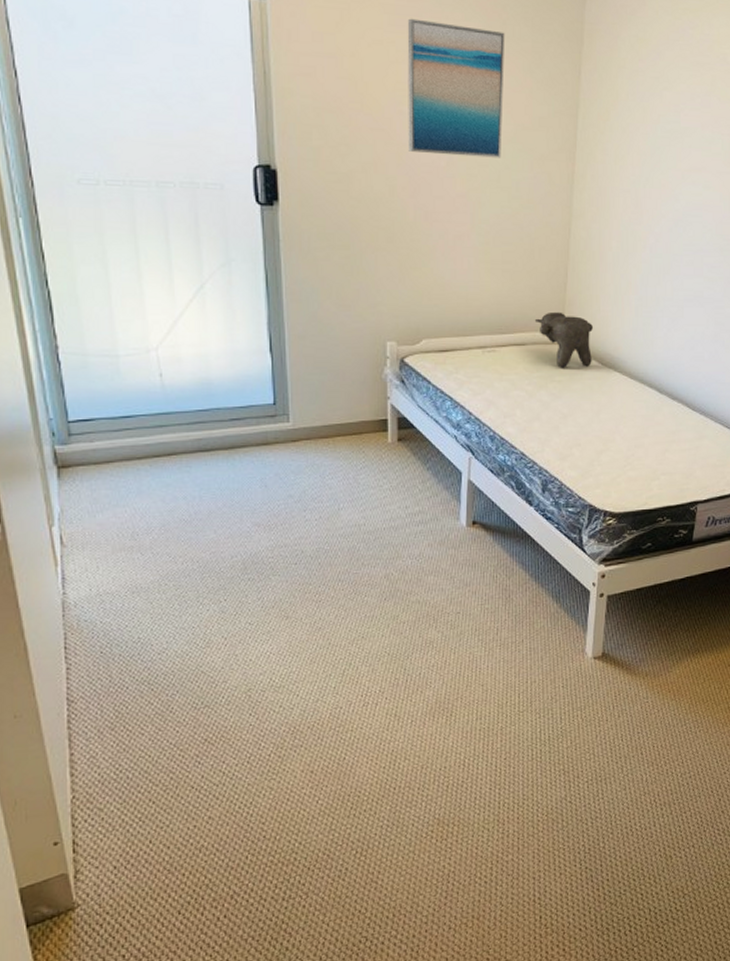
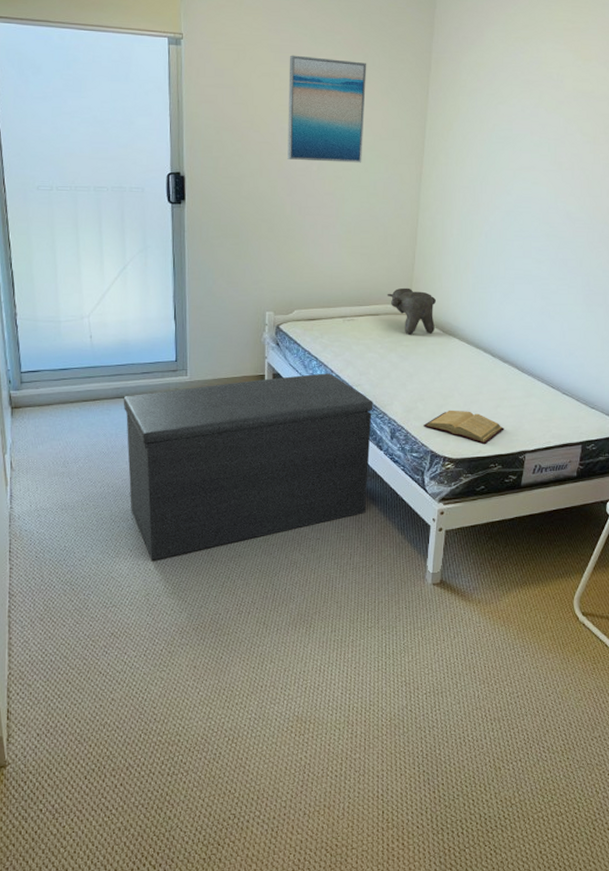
bench: none [207,416,521,649] -> present [123,373,373,561]
book: none [580,456,674,494] -> present [423,410,505,444]

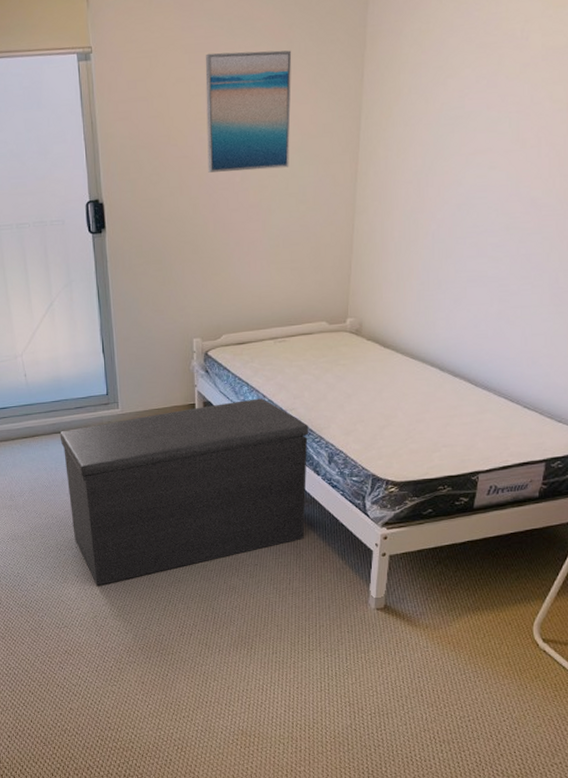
teddy bear: present [387,287,436,335] -> none [320,301,375,353]
book: present [423,410,505,444] -> none [363,430,455,465]

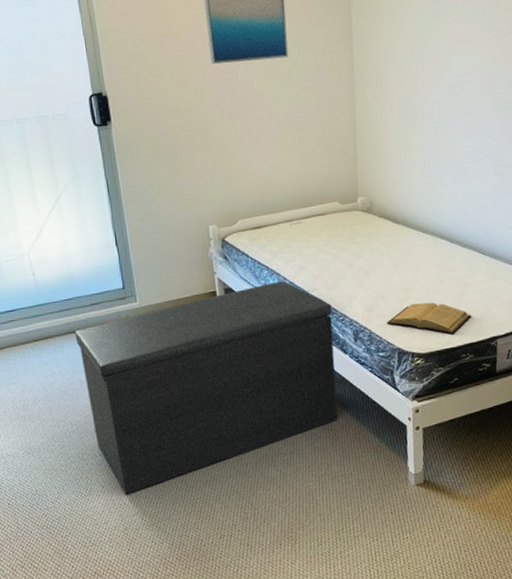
book: none [363,430,455,465] -> present [386,302,472,335]

